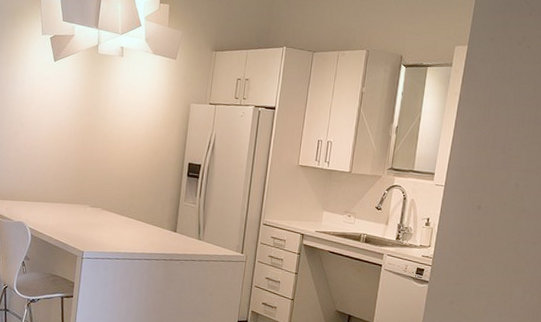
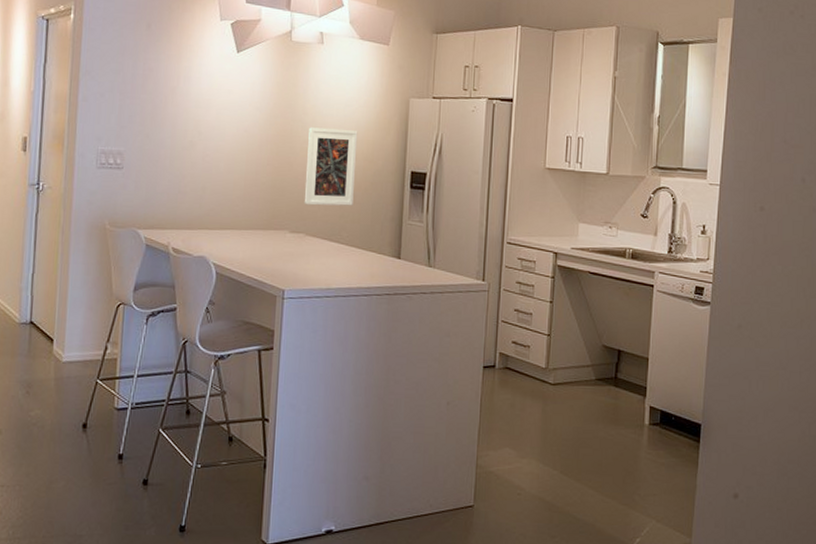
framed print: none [102,124,148,189] -> present [304,127,358,206]

